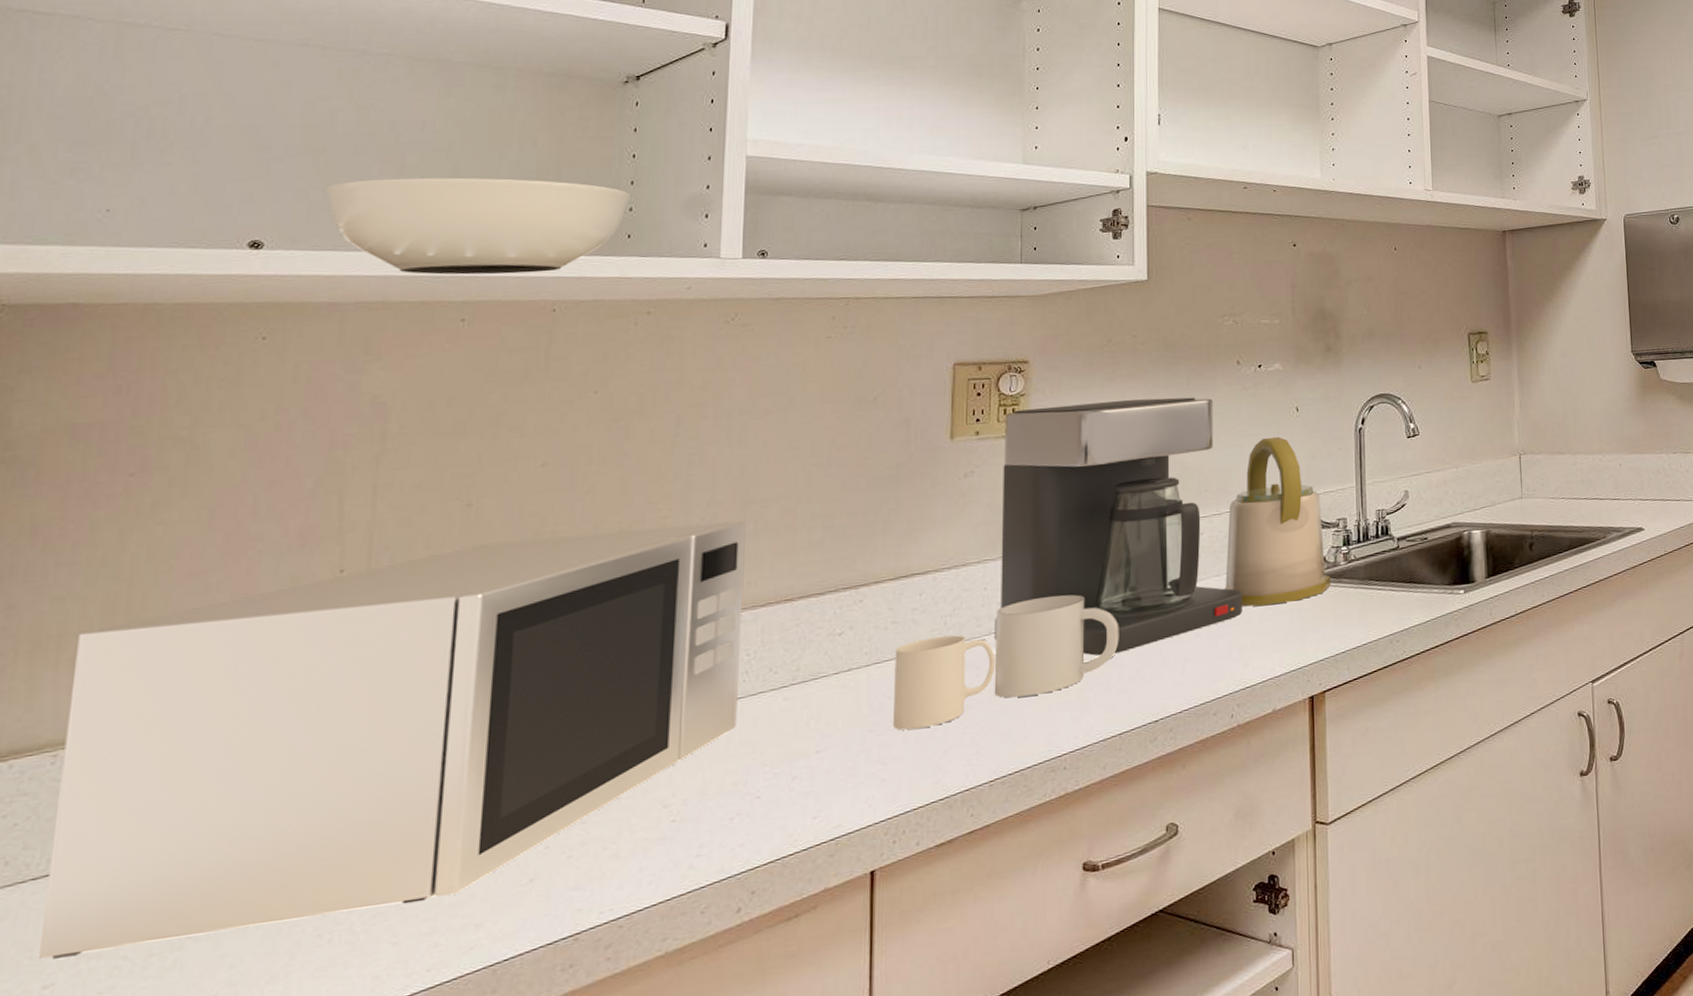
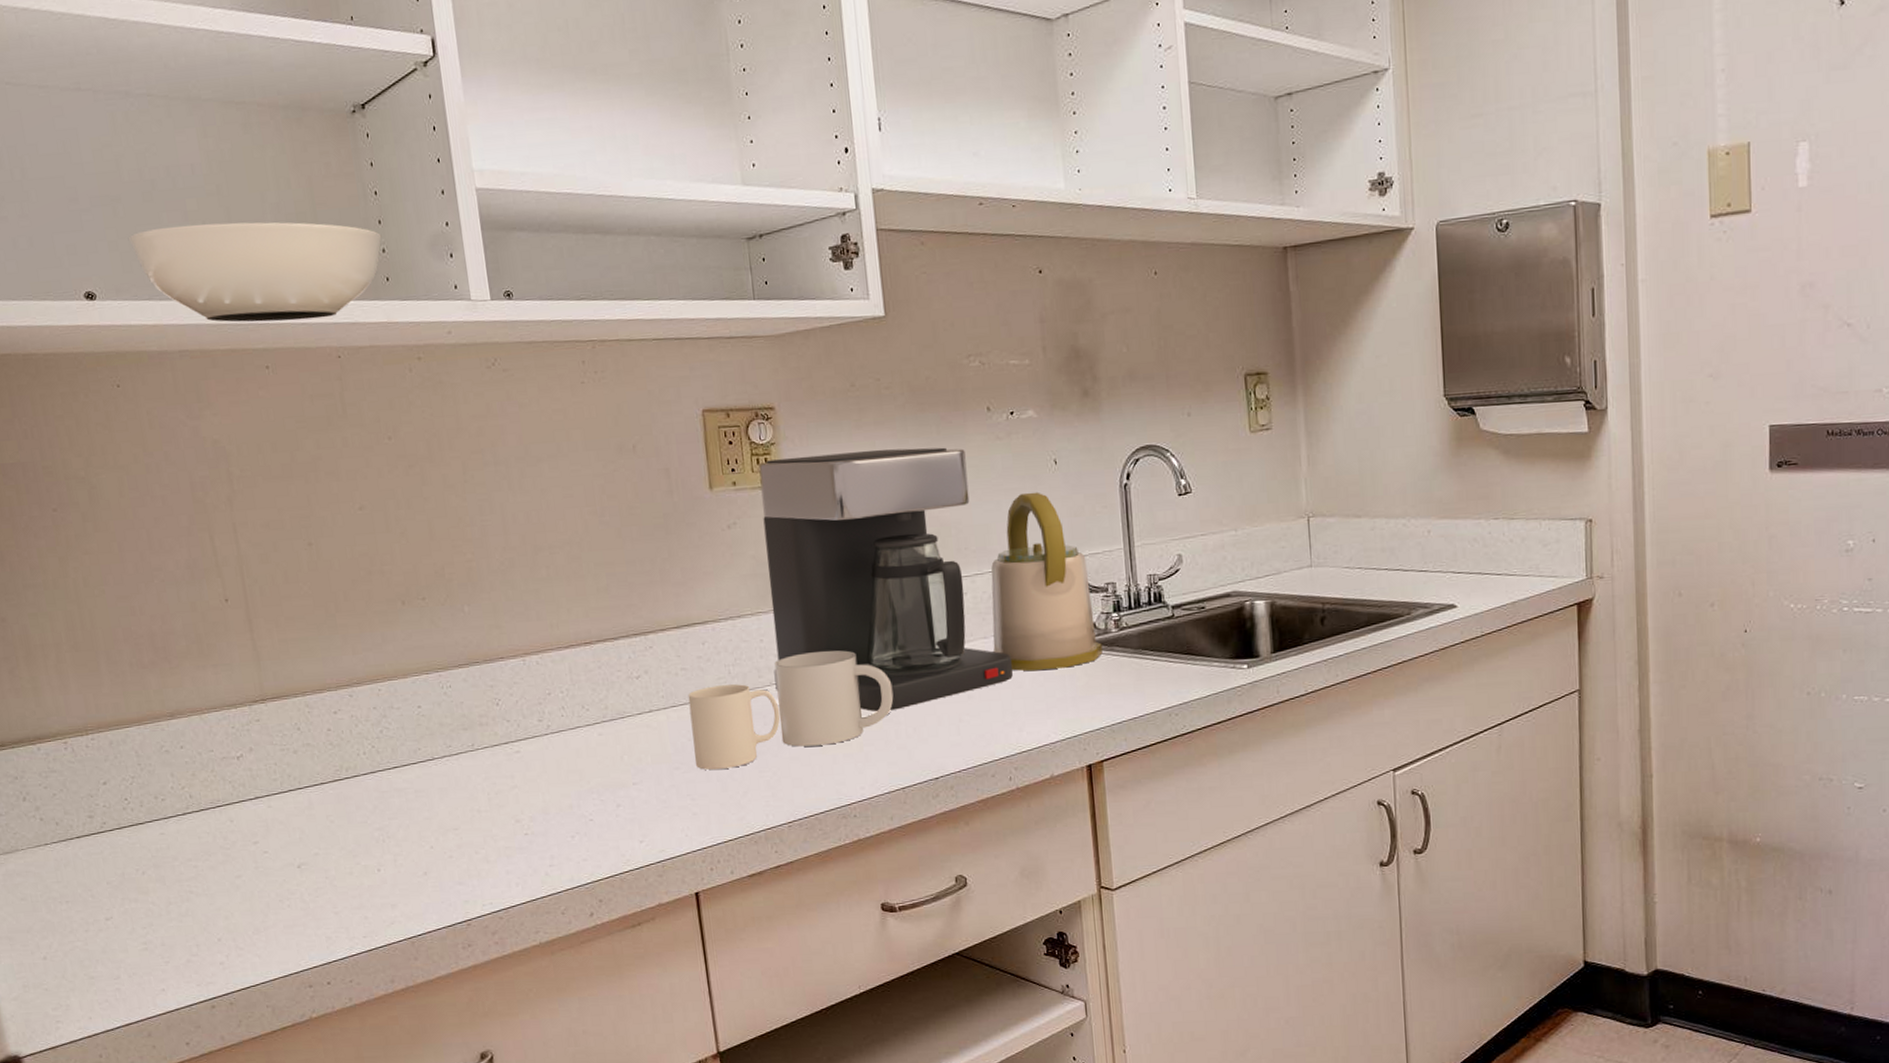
microwave: present [37,520,747,959] -> none [55,565,563,899]

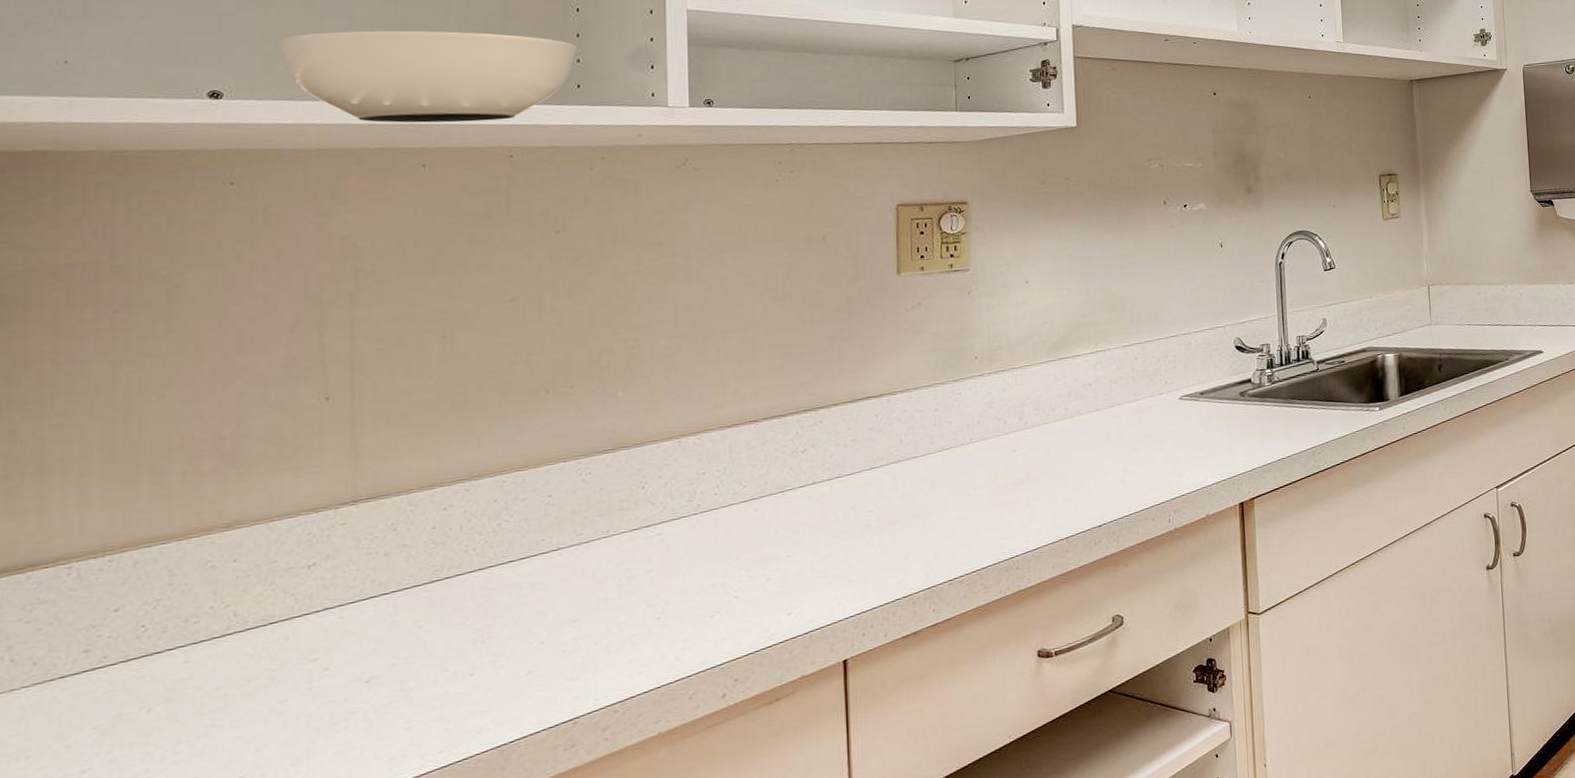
cup: present [688,684,781,770] -> none [855,451,950,537]
coffee maker: present [758,447,1013,711] -> none [946,234,1176,469]
mug: present [774,650,894,747] -> none [948,414,1063,507]
kettle: present [991,492,1103,672] -> none [1158,270,1257,424]

